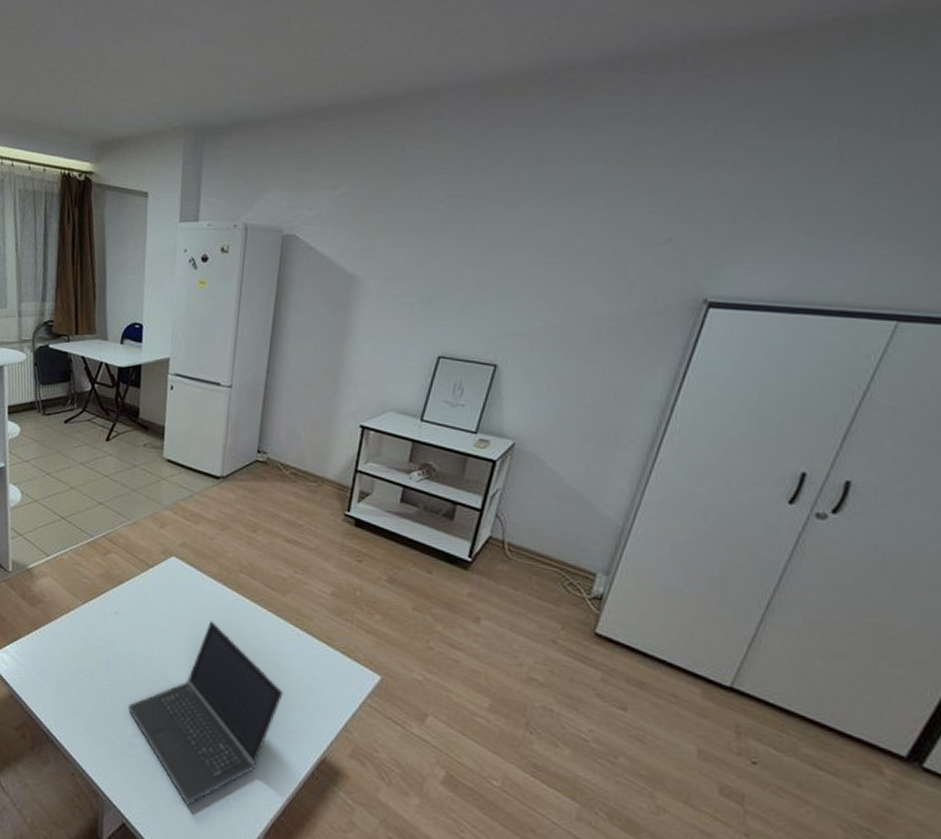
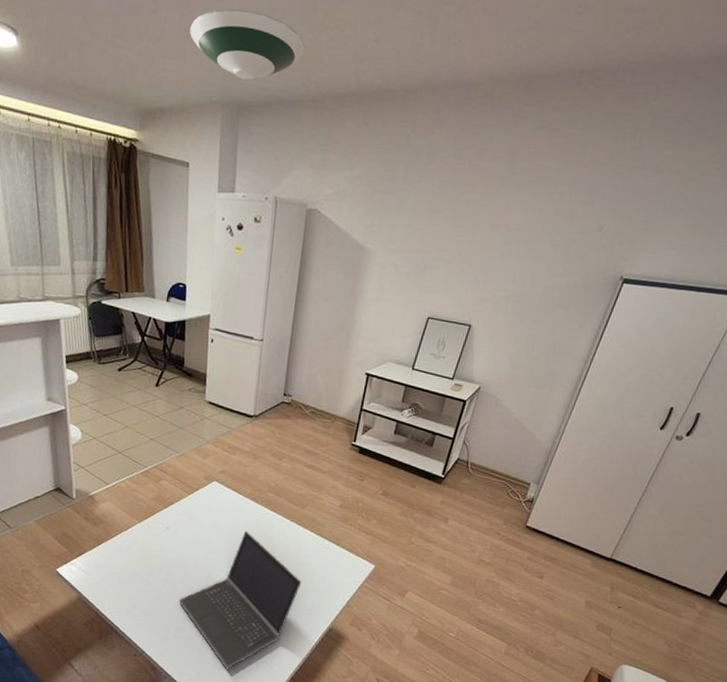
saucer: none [150,31,278,102] -> present [190,8,305,80]

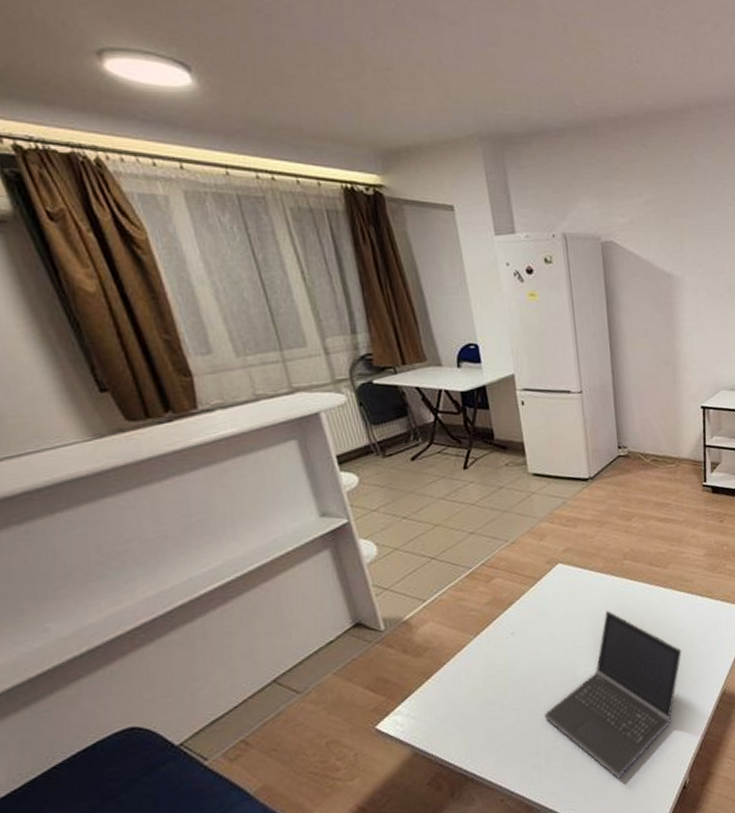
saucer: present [190,8,305,80] -> none [424,33,564,109]

